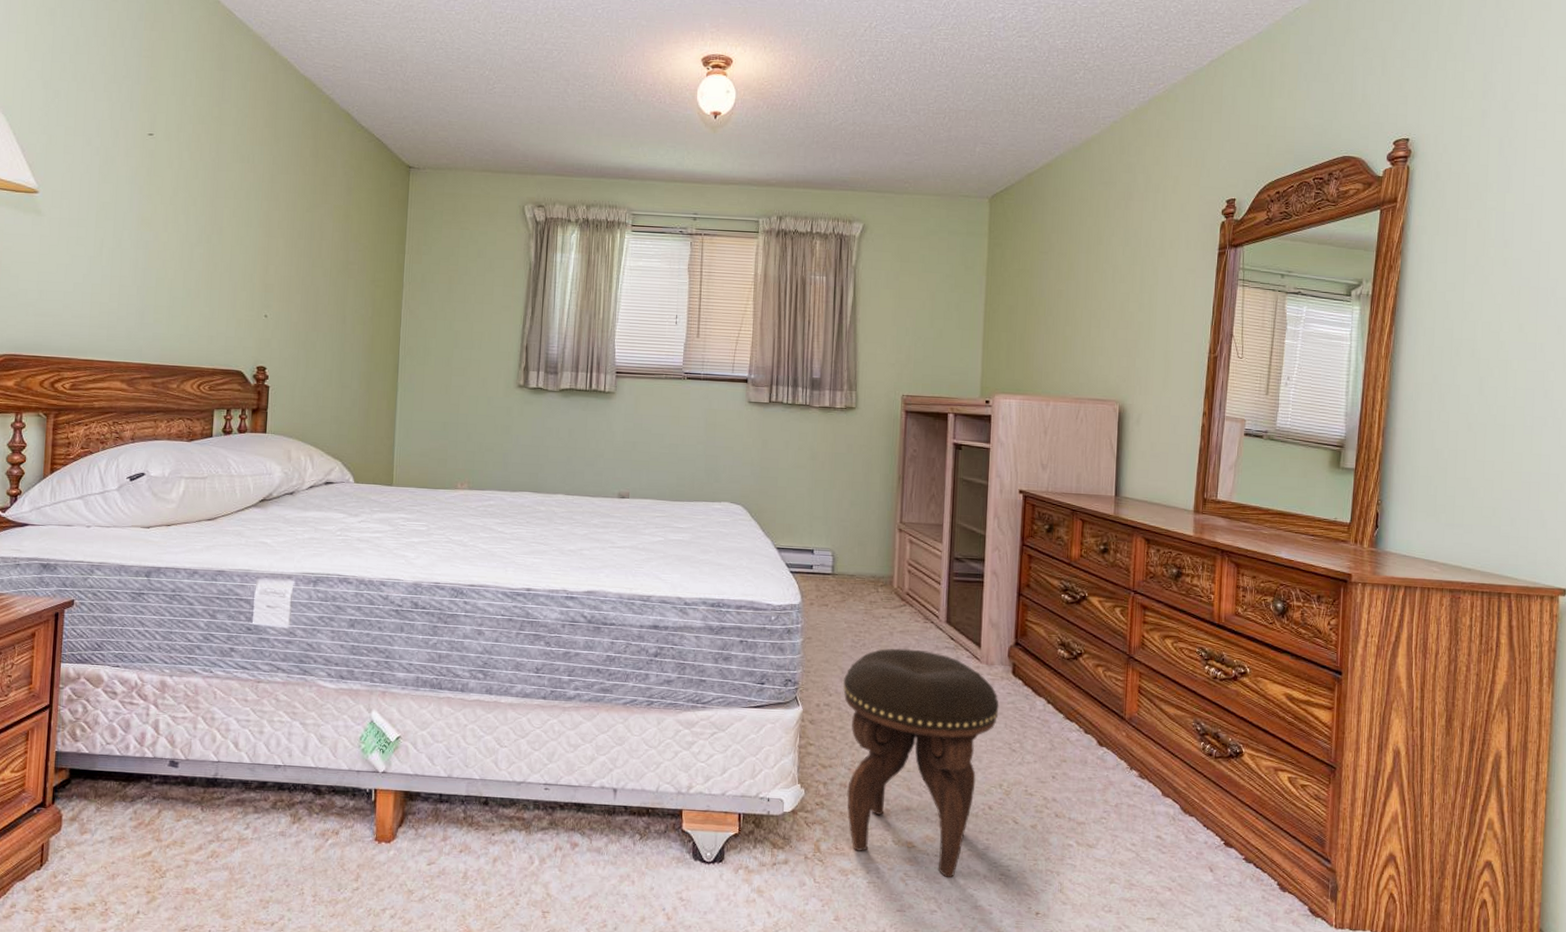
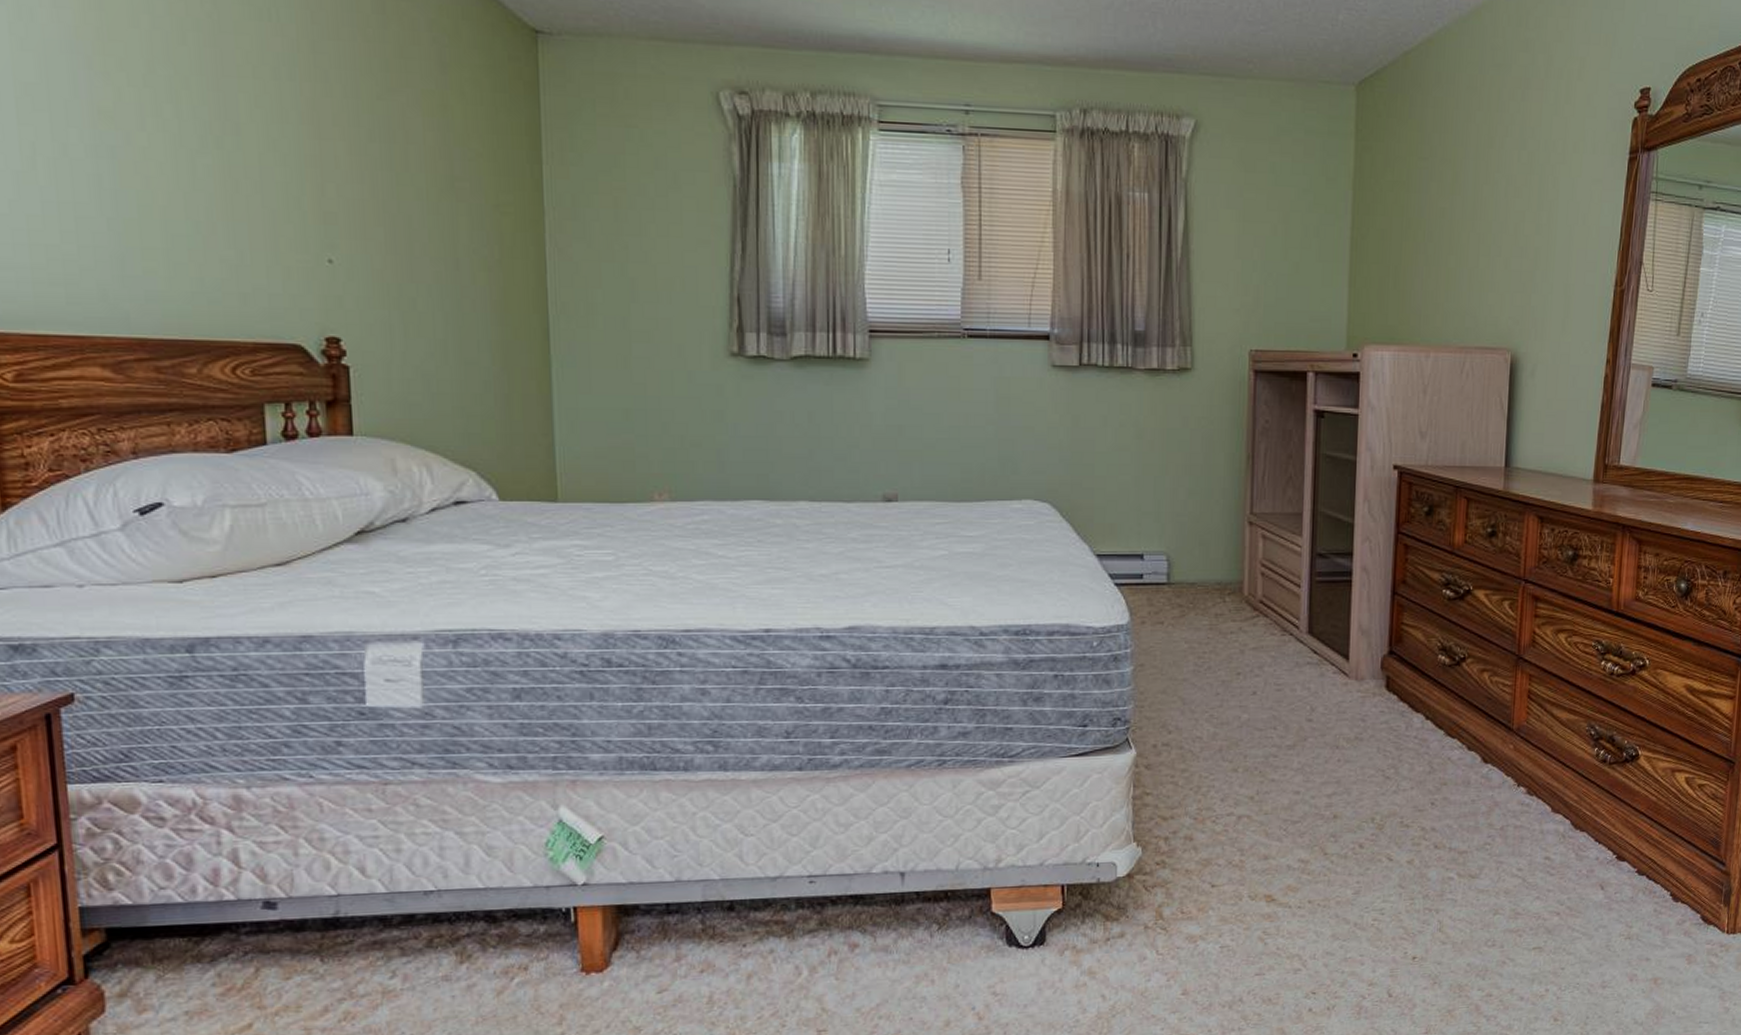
footstool: present [842,648,999,879] -> none [1184,668,1371,931]

